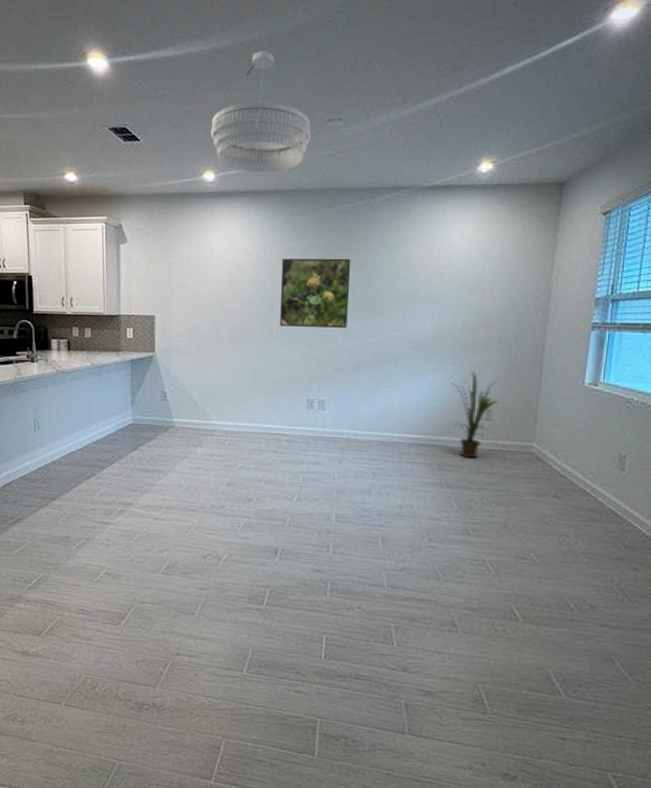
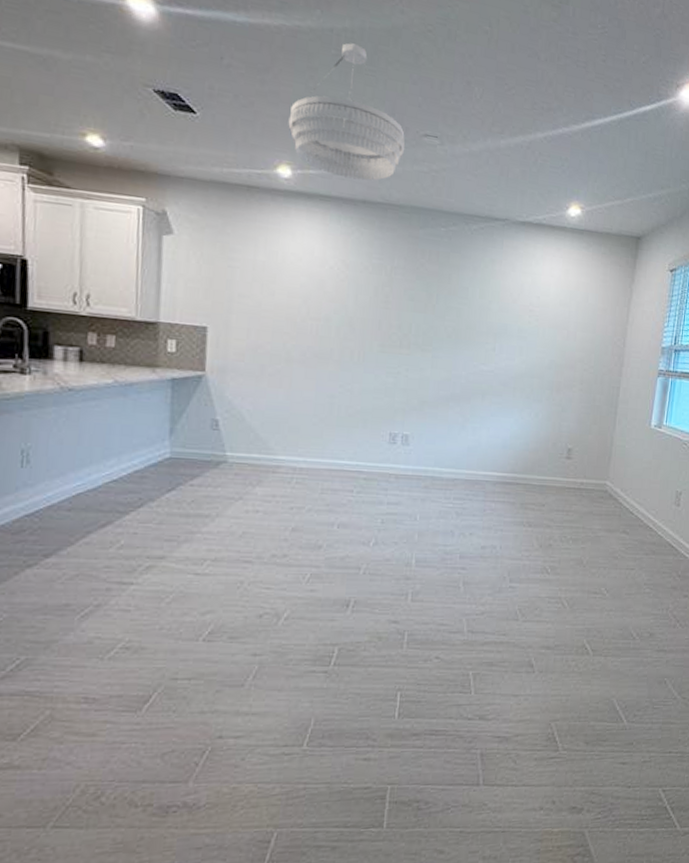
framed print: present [280,258,351,328] -> none [362,277,442,358]
house plant: present [451,370,499,459] -> none [536,409,579,497]

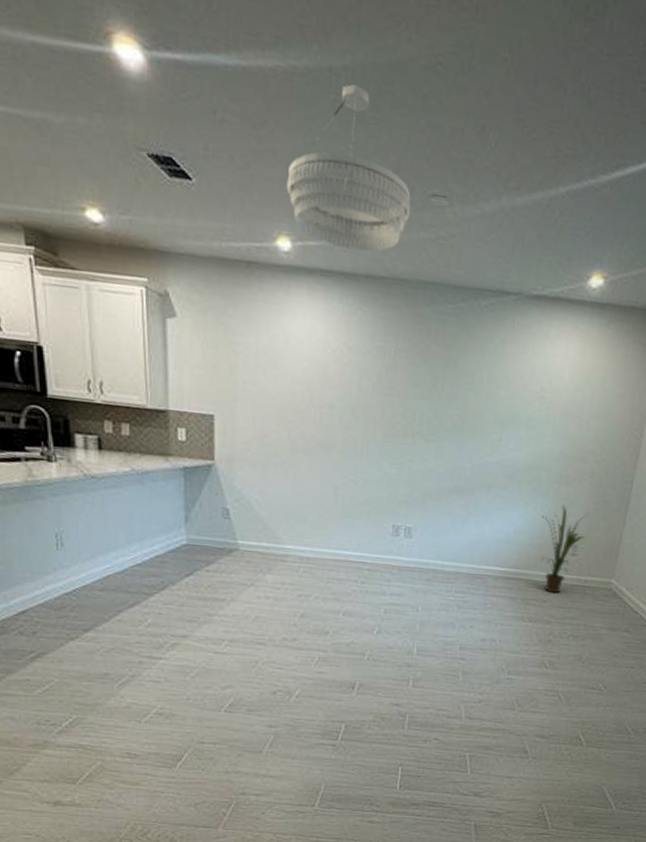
house plant: none [536,409,579,497] -> present [540,504,586,594]

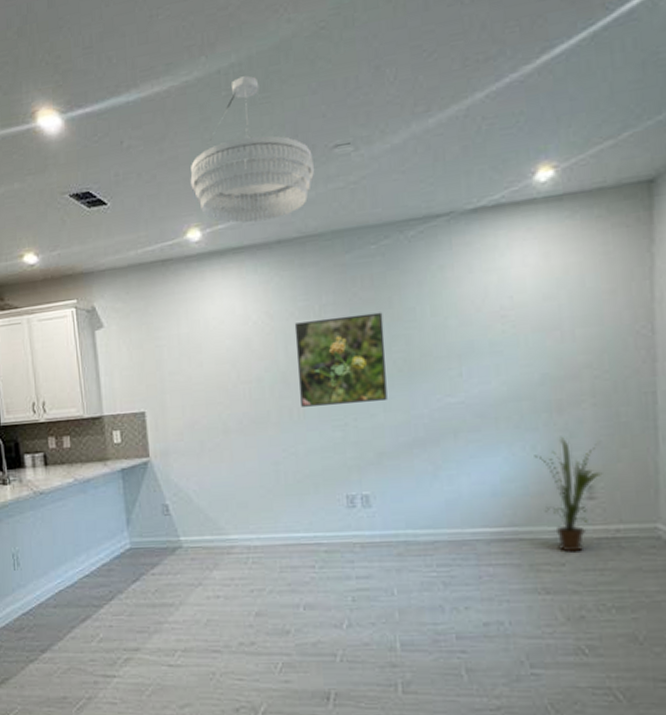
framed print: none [366,361,448,449] -> present [294,312,387,407]

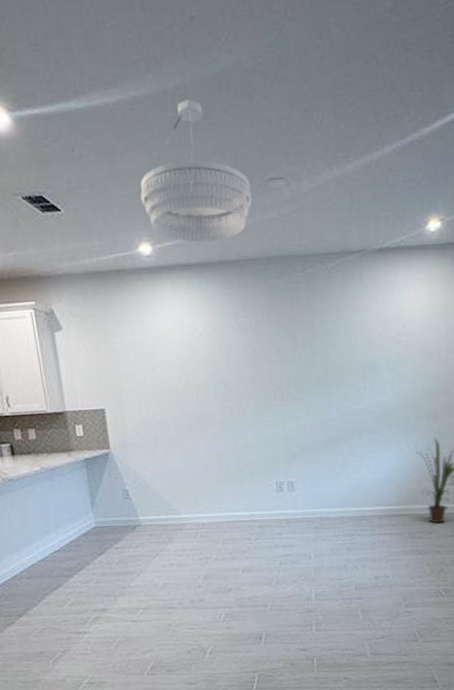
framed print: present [294,312,387,407] -> none [234,331,309,409]

